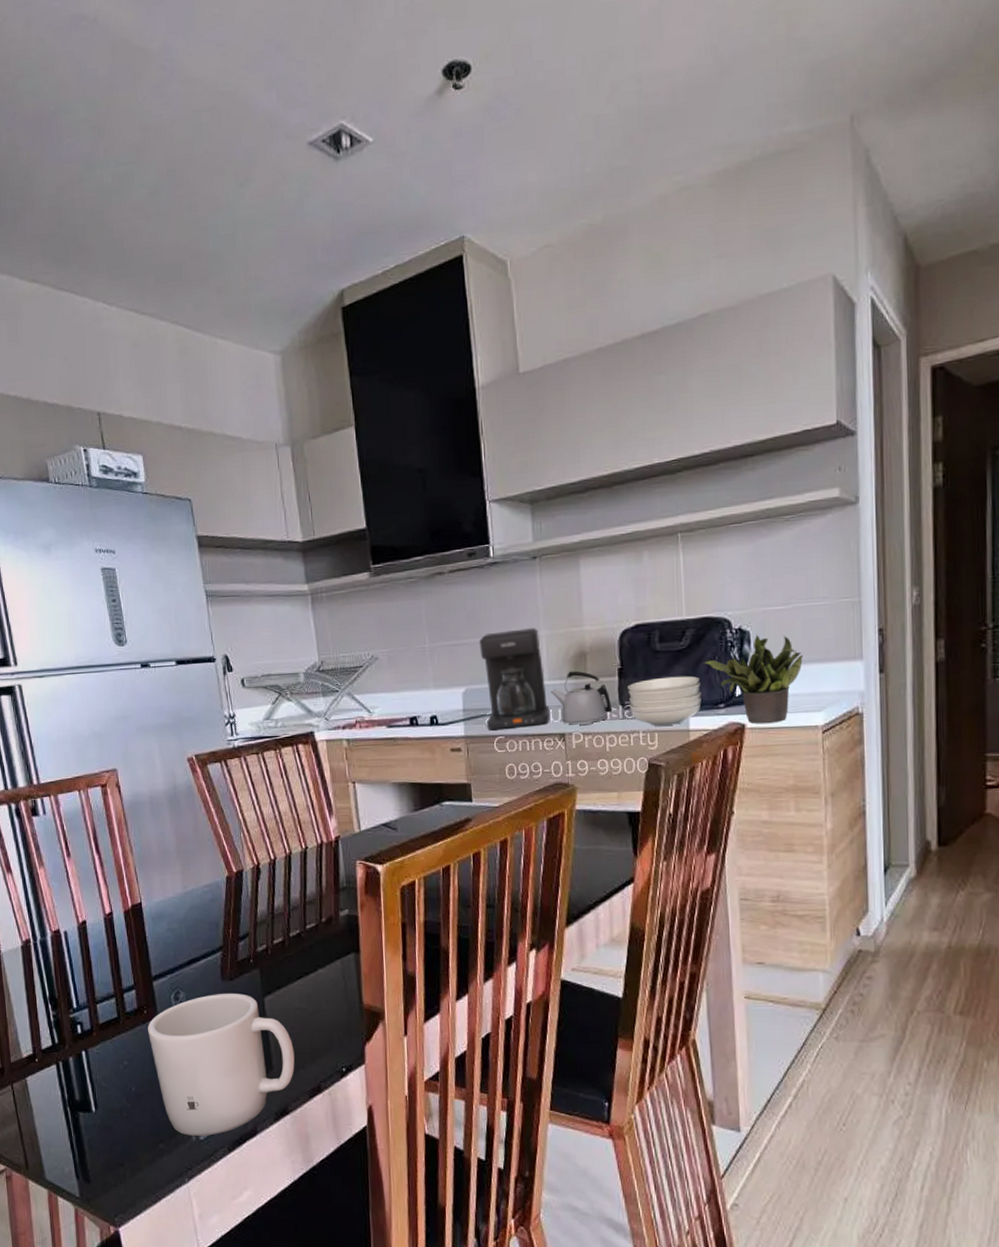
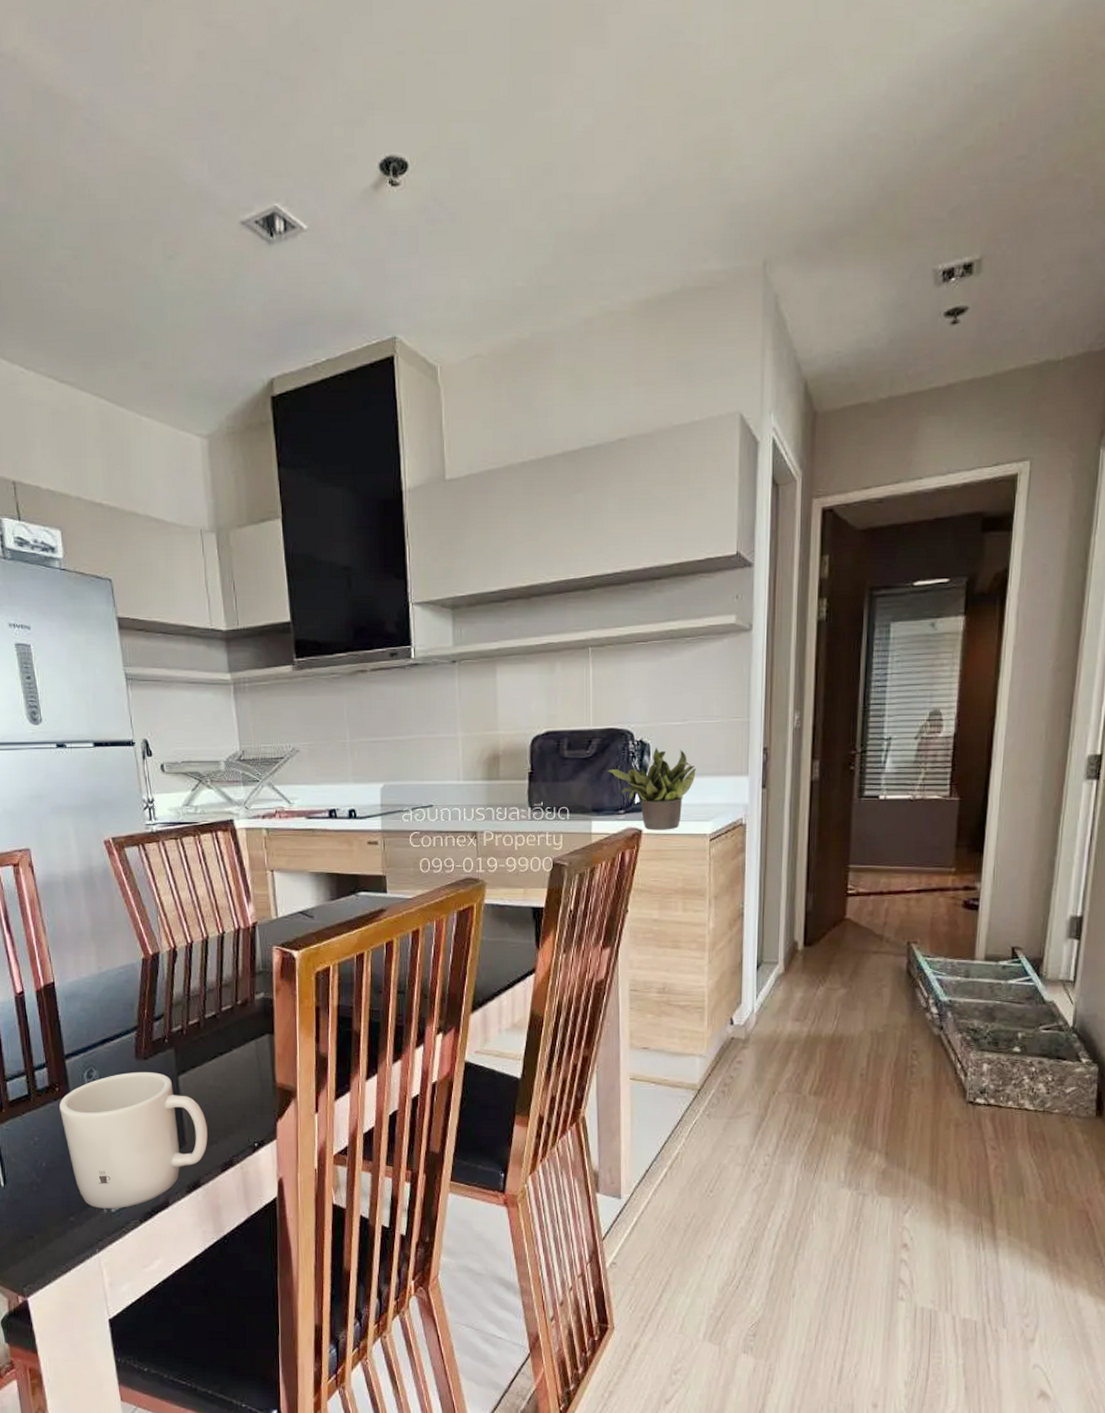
coffee maker: present [479,628,550,730] -> none [398,729,464,825]
kettle: present [551,670,613,726] -> none [465,772,522,825]
bowl: present [627,675,702,727] -> none [537,782,604,829]

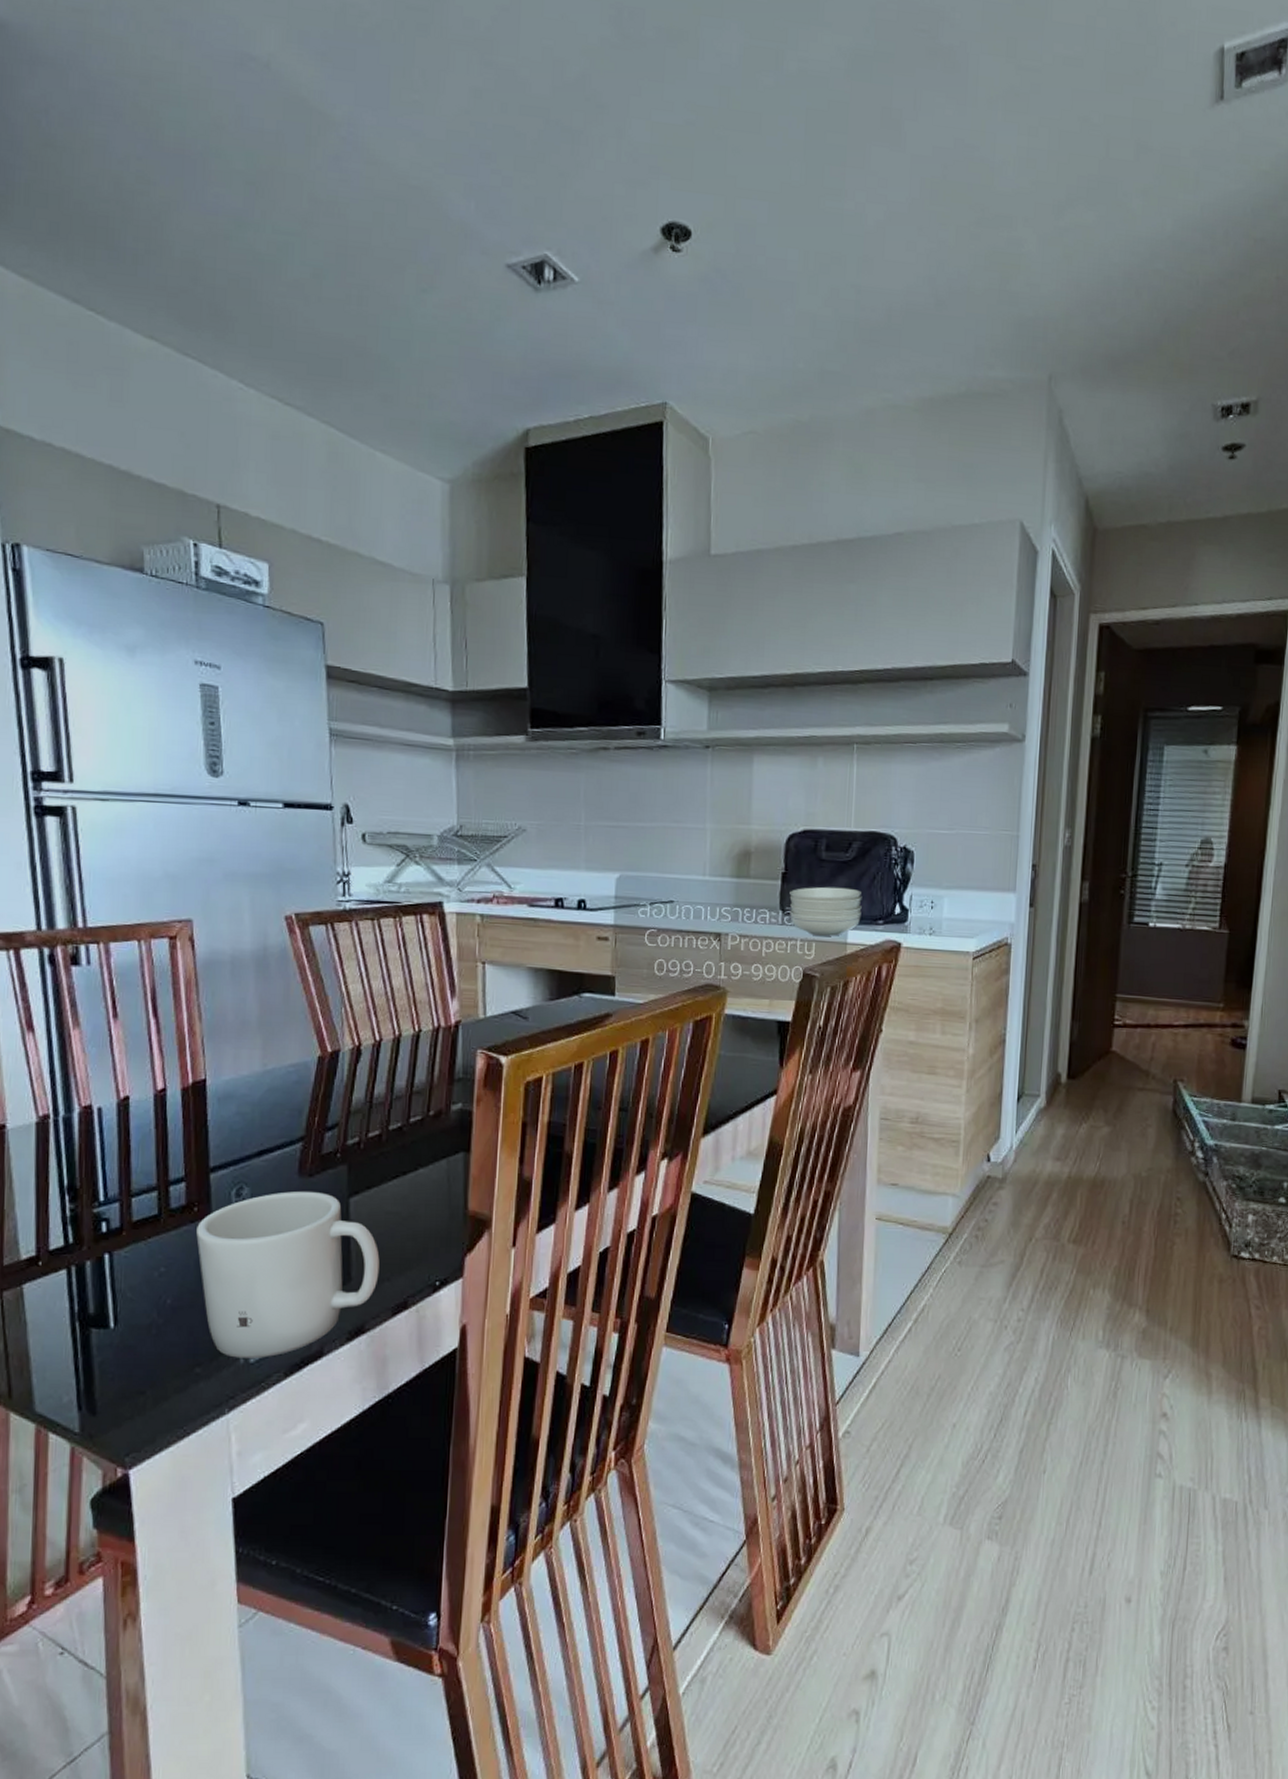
bowl: none [537,782,604,829] -> present [789,886,862,937]
potted plant: present [606,747,696,830] -> none [866,855,961,945]

